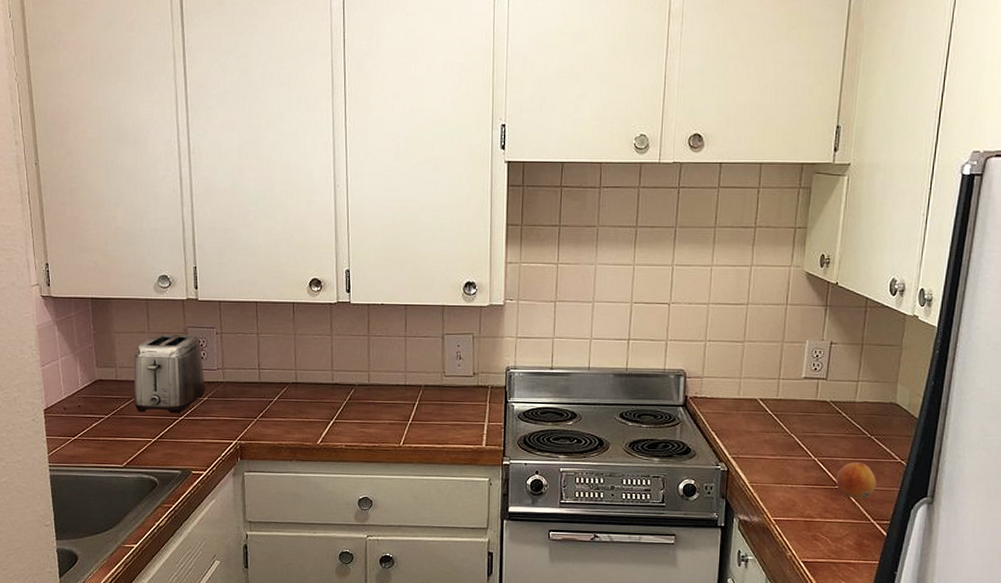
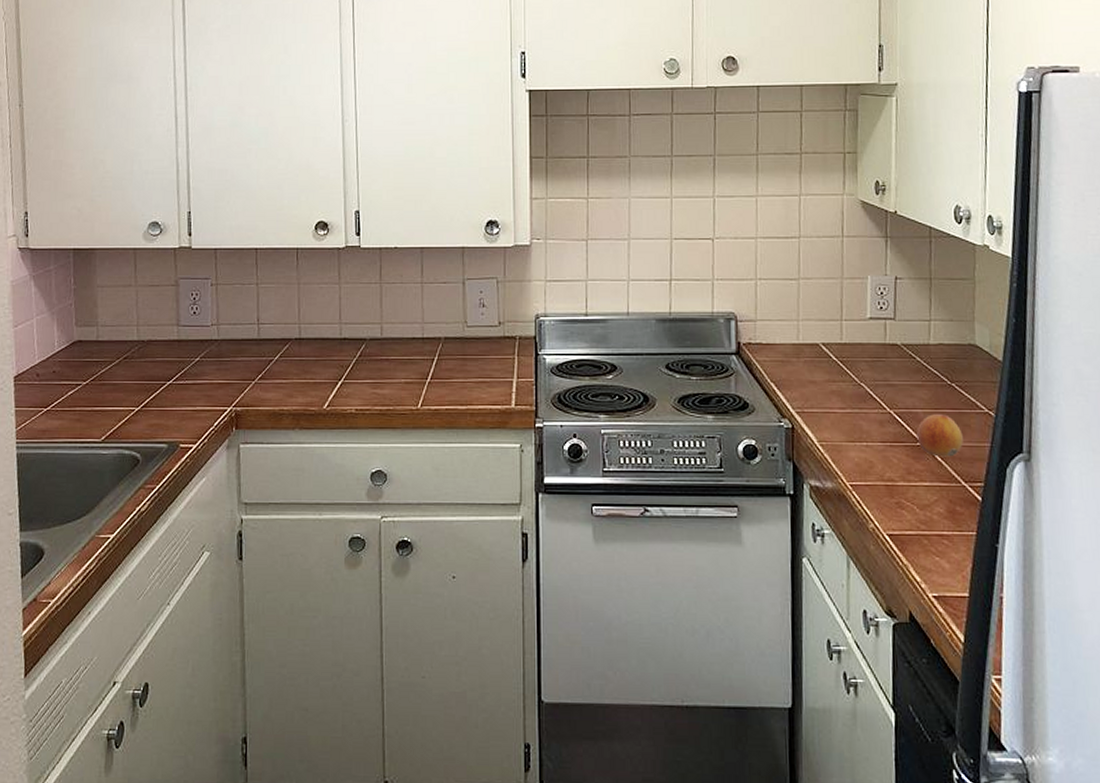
toaster: present [134,333,205,414] -> none [116,286,198,378]

